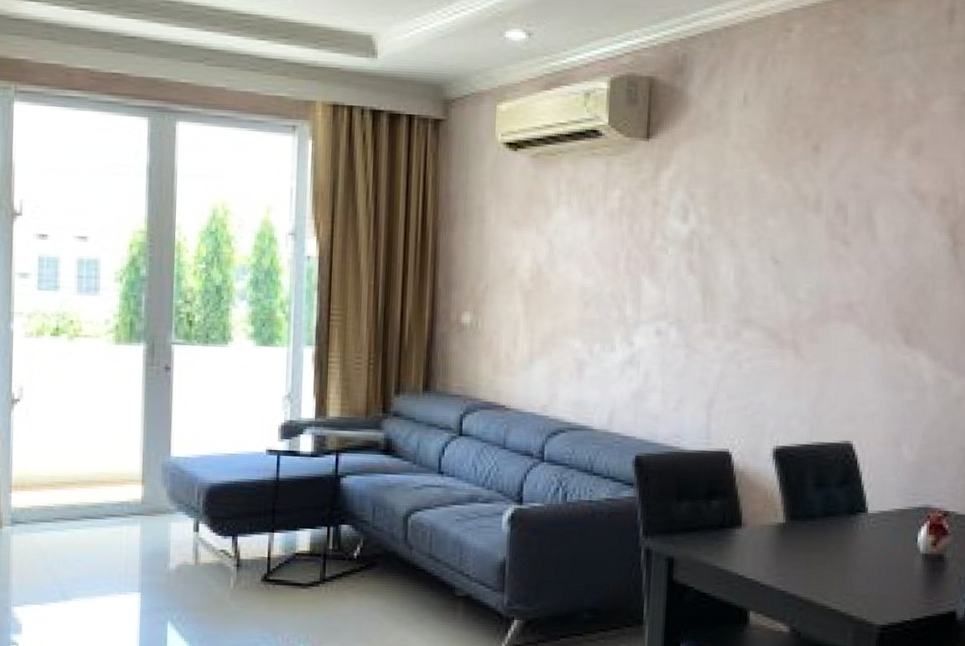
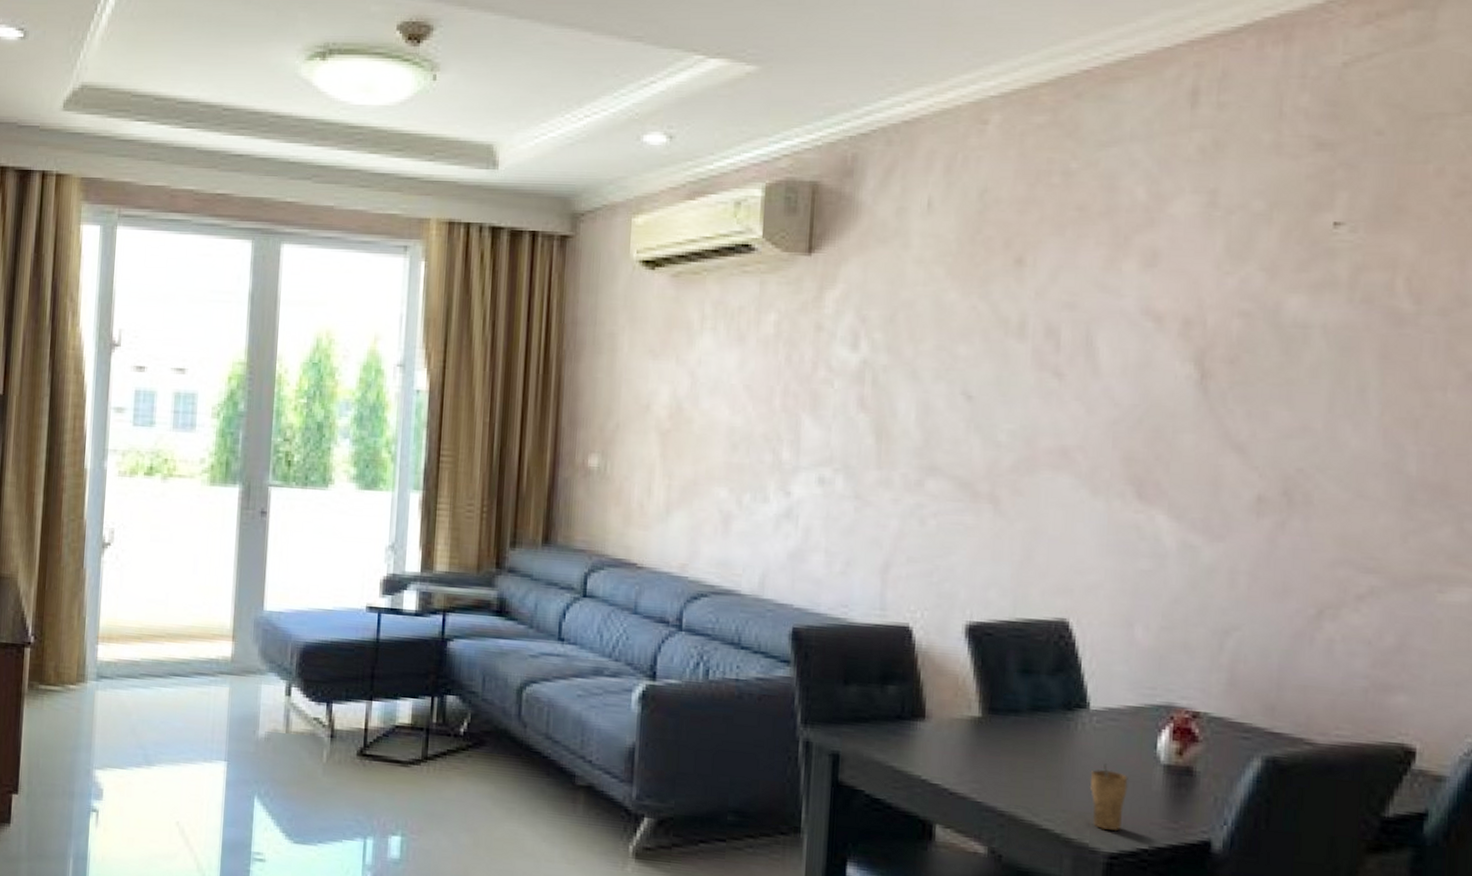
cup: none [867,555,896,608] -> present [1089,763,1128,832]

